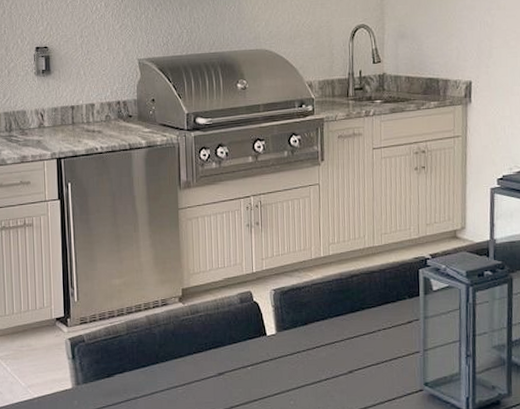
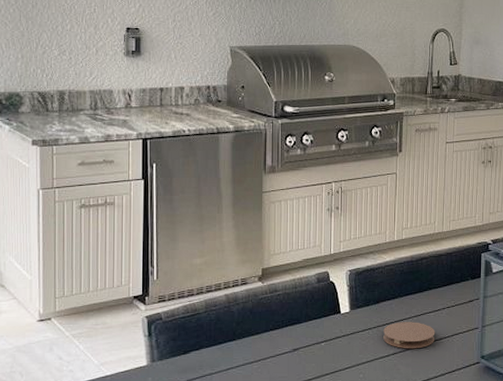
coaster: none [313,345,371,374] -> present [383,322,435,349]

